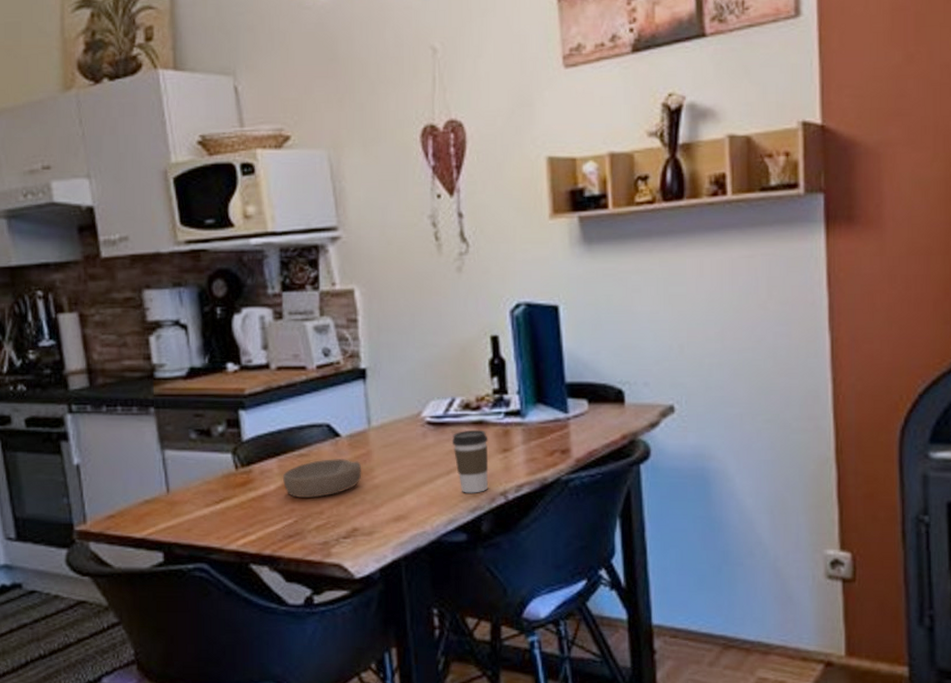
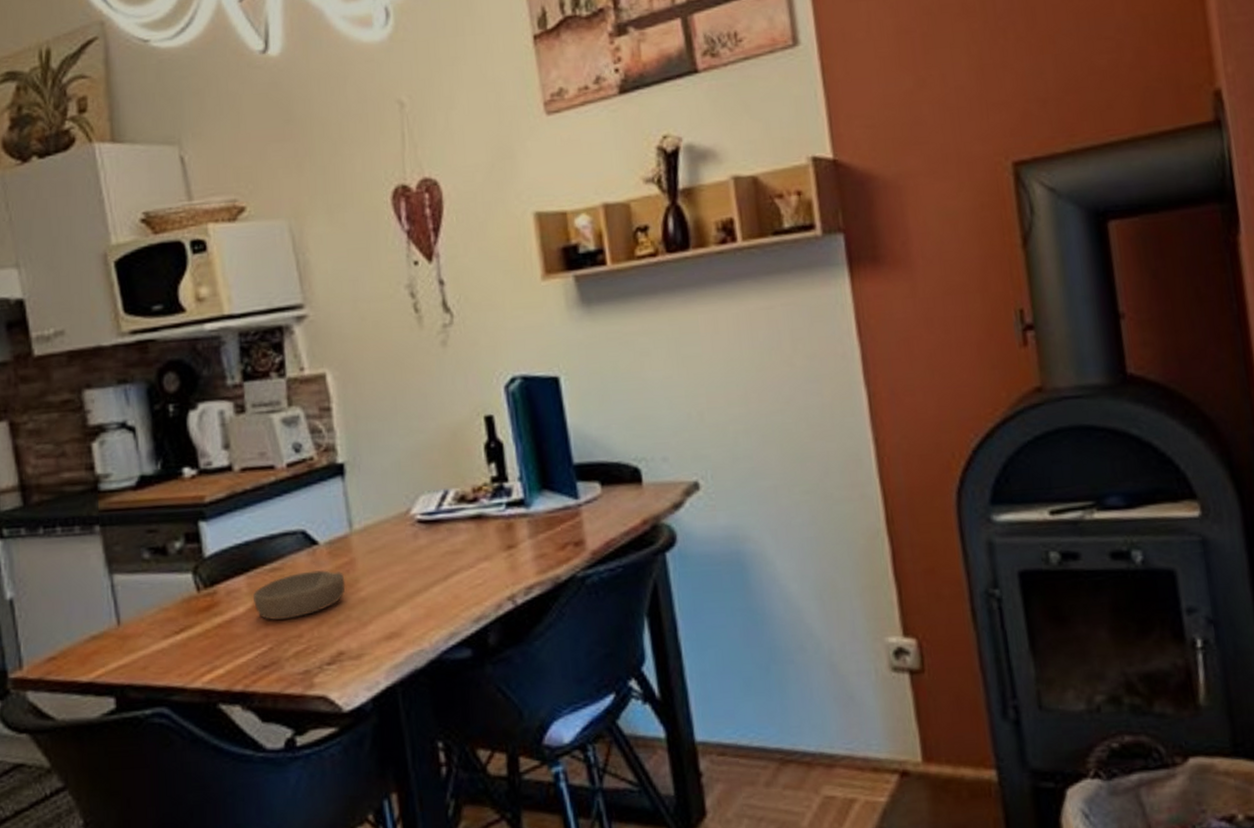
coffee cup: present [452,429,489,493] -> none [447,525,493,601]

